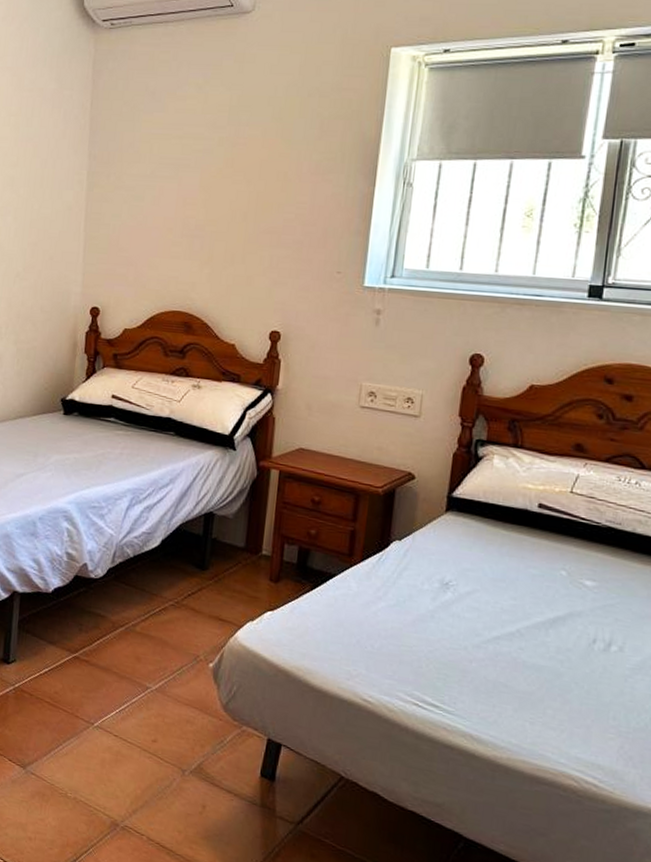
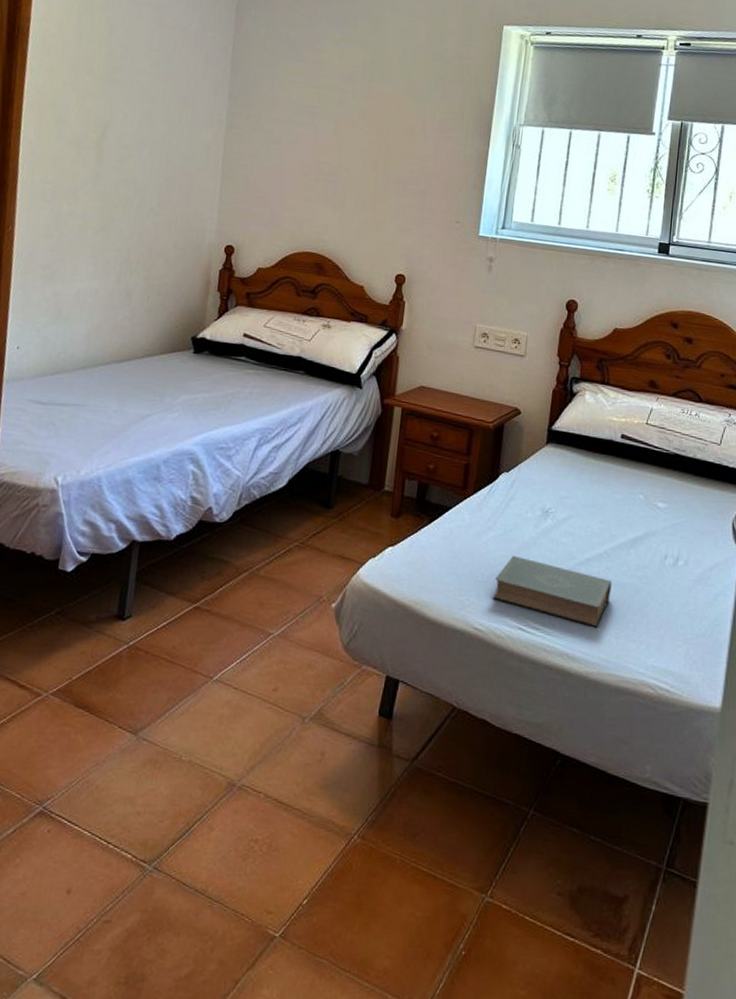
book: none [383,628,526,710] -> present [492,556,612,627]

